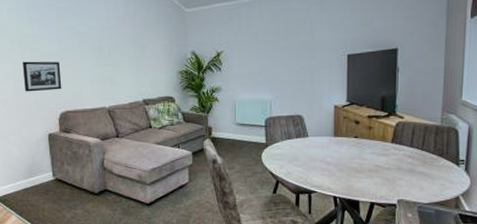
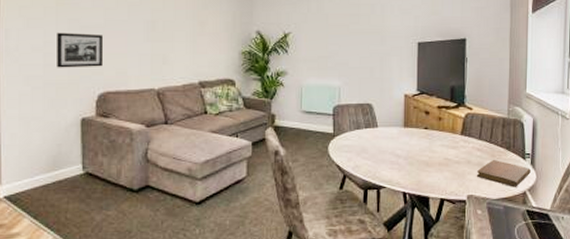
notebook: none [408,166,465,192] -> present [477,160,531,187]

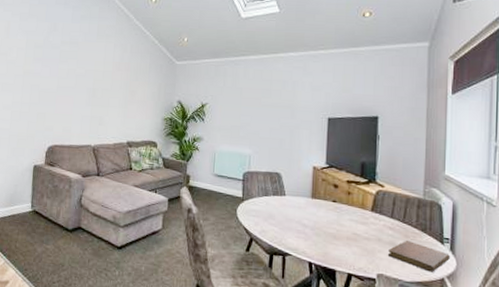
picture frame: present [57,32,104,68] -> none [20,95,56,125]

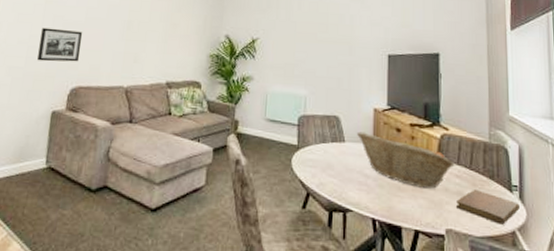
picture frame: none [20,95,56,125] -> present [37,27,83,62]
fruit basket: none [297,187,390,238] -> present [357,131,456,189]

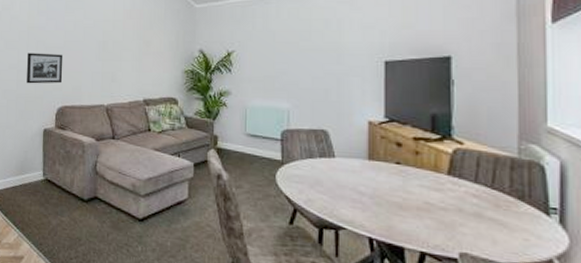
fruit basket: present [357,131,456,189] -> none [349,146,473,209]
notebook: present [457,190,520,225] -> none [473,211,560,252]

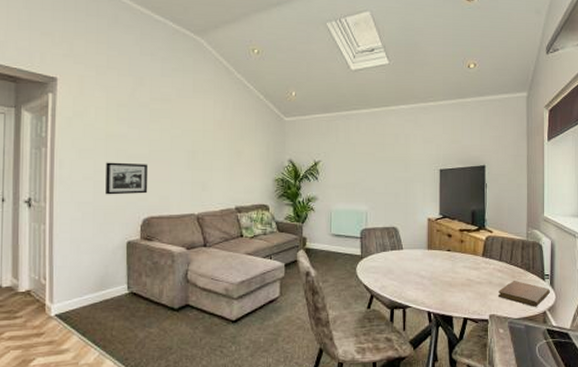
notebook: none [473,211,560,252] -> present [499,281,550,307]

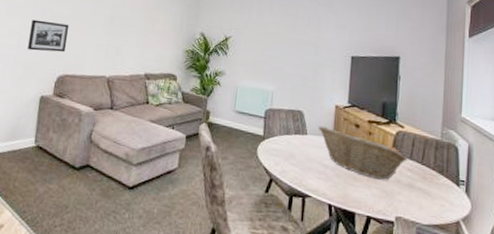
fruit basket: none [414,239,499,283] -> present [319,126,409,180]
notebook: present [499,281,550,307] -> none [407,183,465,215]

